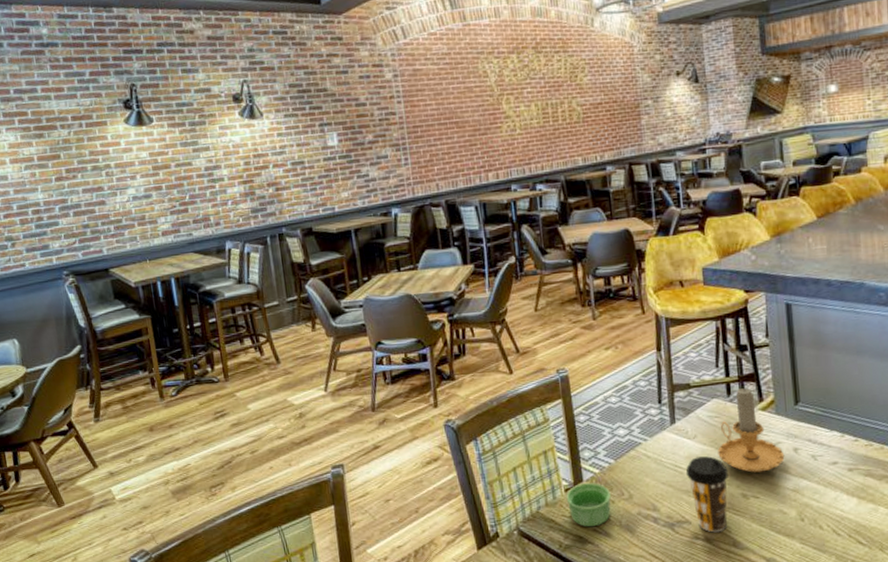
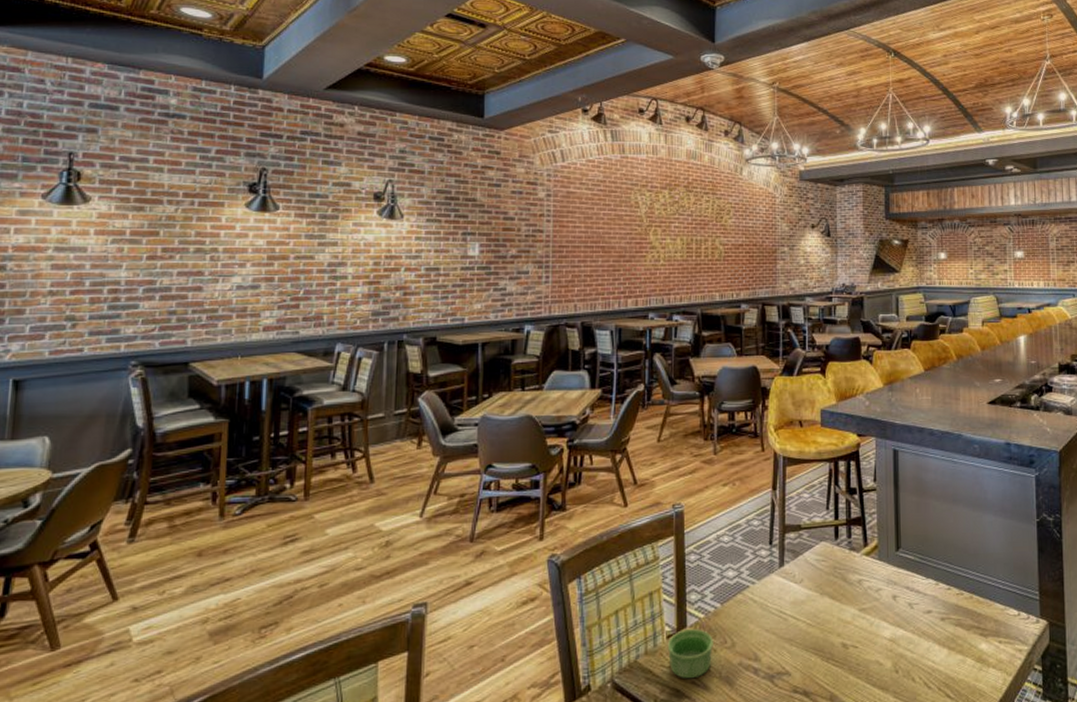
coffee cup: present [685,456,729,533] -> none [789,602,831,686]
candle: present [718,386,785,473] -> none [822,529,884,621]

